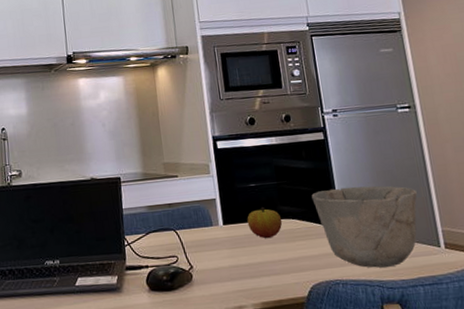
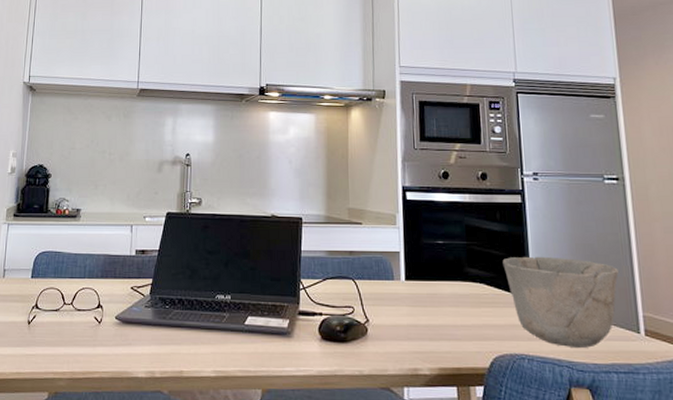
apple: present [247,207,283,239] -> none [431,267,469,301]

